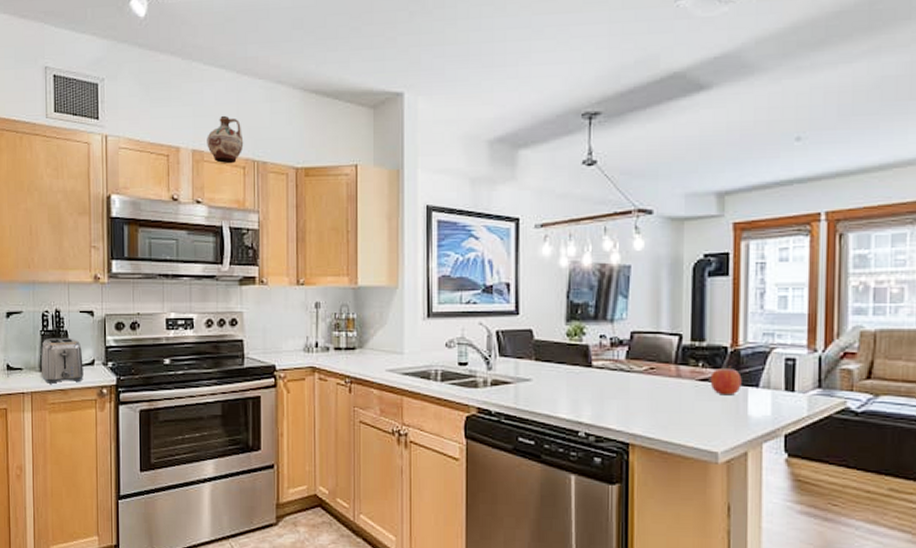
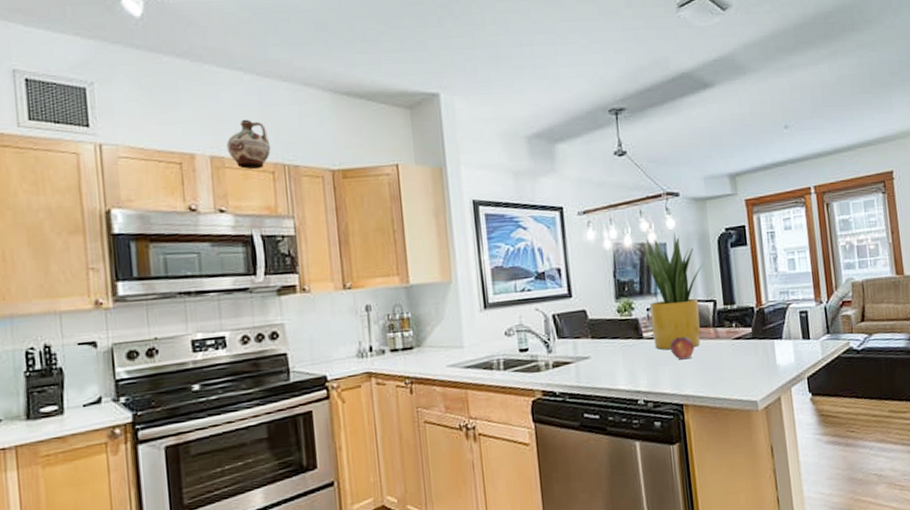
toaster: present [40,337,83,384] -> none [26,375,88,433]
planter: none [602,254,673,383] -> present [641,232,704,350]
fruit: none [622,369,651,396] -> present [670,336,695,360]
fruit: present [710,366,742,396] -> none [743,323,769,350]

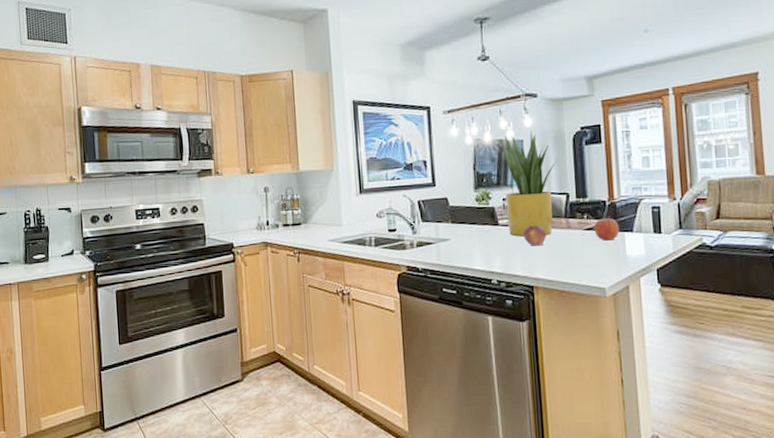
ceramic jug: present [226,119,271,170] -> none [163,35,195,76]
fruit: none [743,323,769,350] -> present [594,216,620,241]

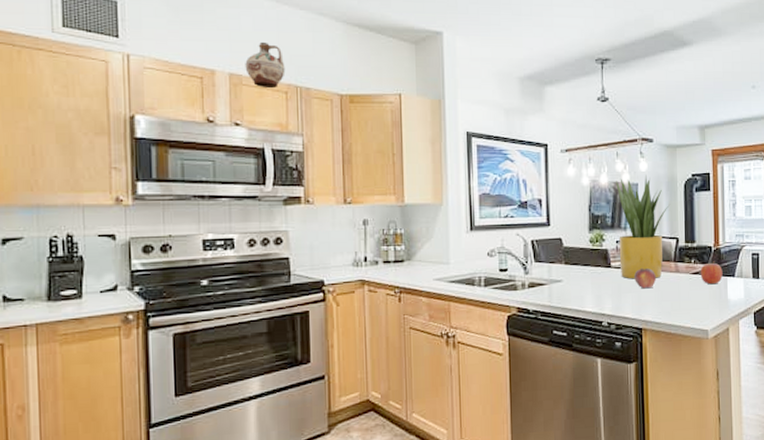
ceramic jug: none [163,35,195,76] -> present [245,41,286,89]

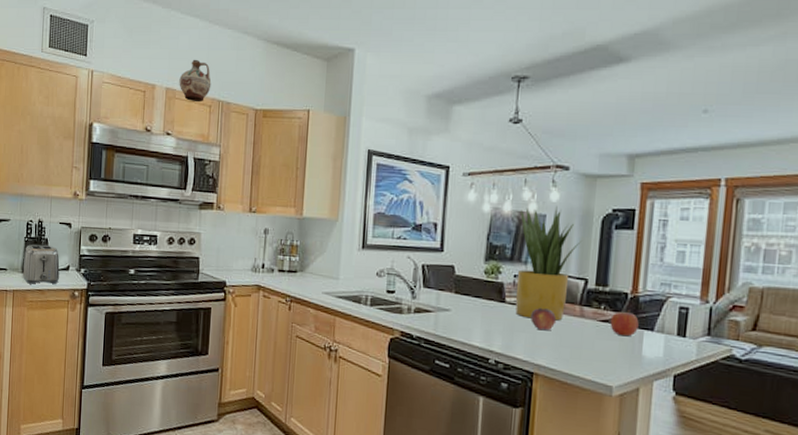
toaster: none [48,263,104,313] -> present [22,244,60,284]

